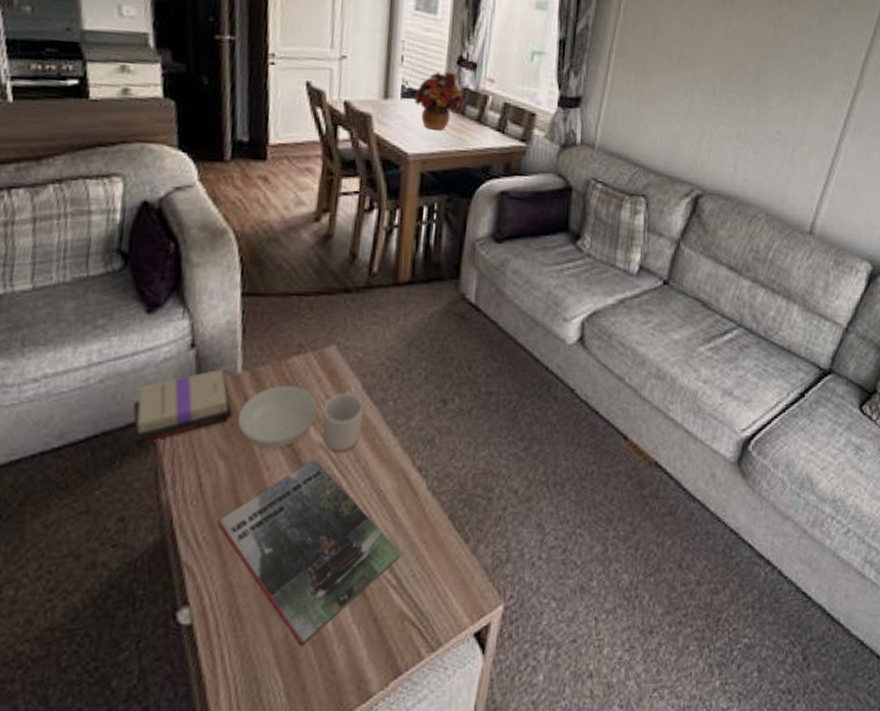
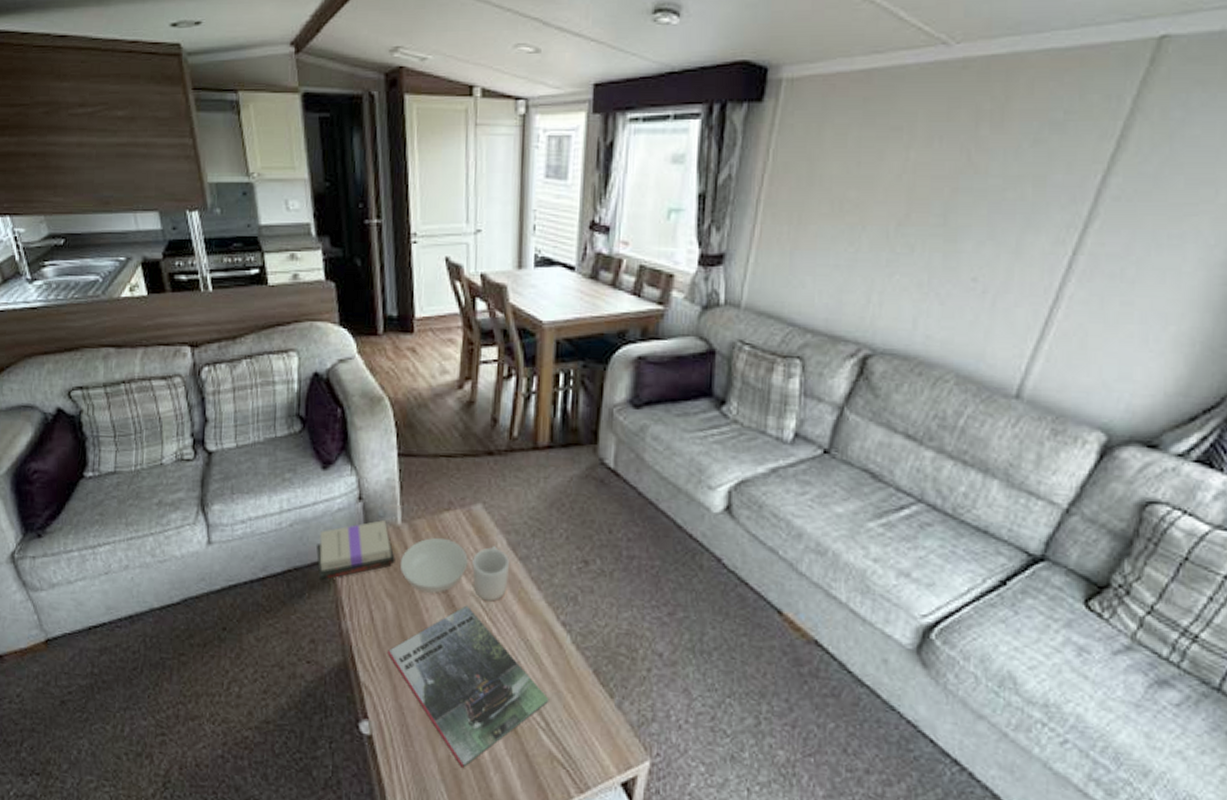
flower arrangement: present [414,70,465,130] -> none [547,236,599,297]

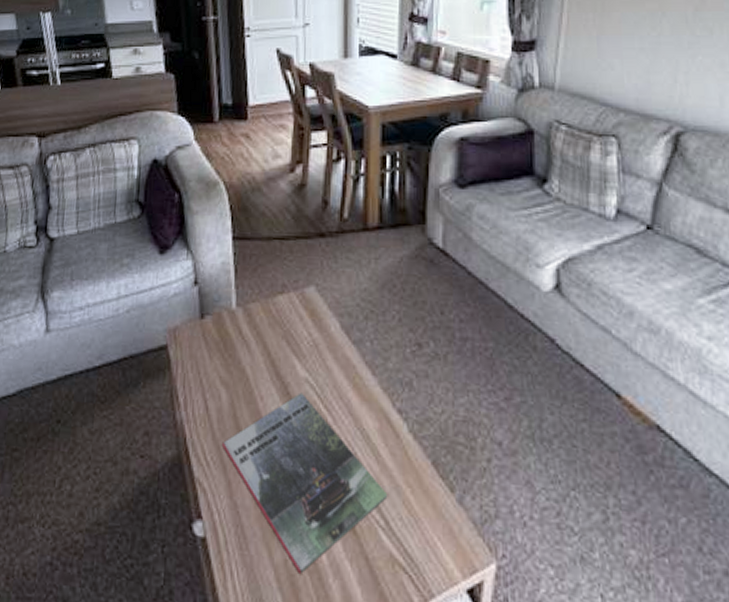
books: present [315,520,395,581] -> none [151,305,230,369]
bowl: present [401,537,468,593] -> none [235,321,302,380]
mug: present [472,546,509,602] -> none [306,329,344,388]

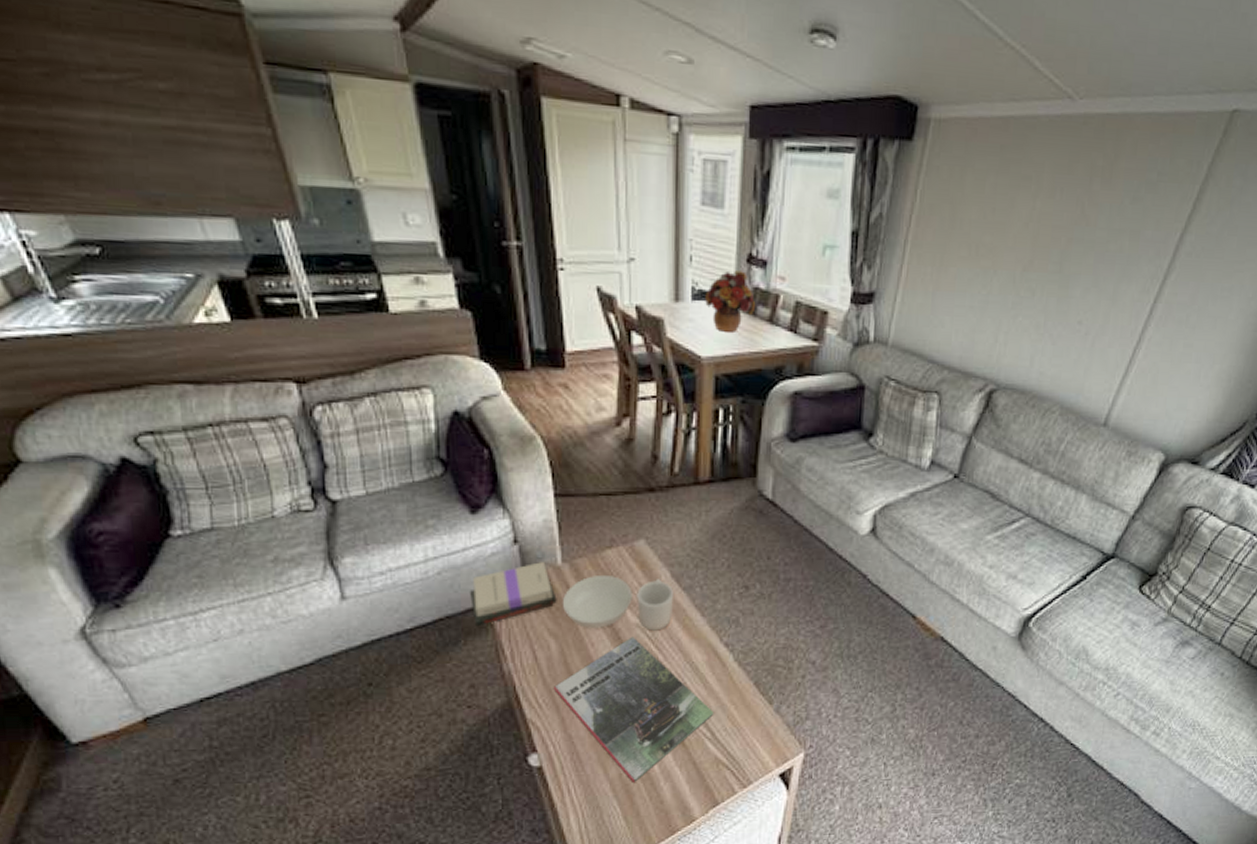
books: none [151,305,230,369] -> present [469,562,557,627]
bowl: none [235,321,302,380] -> present [563,574,632,628]
mug: none [306,329,344,388] -> present [637,579,674,631]
flower arrangement: none [371,27,419,83] -> present [705,269,756,332]

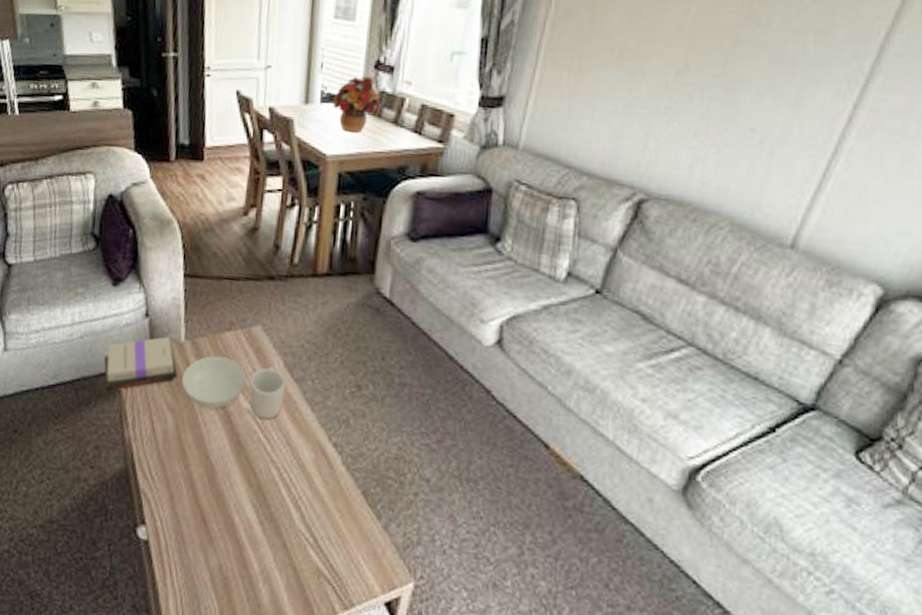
magazine: present [554,637,714,784] -> none [167,422,319,579]

